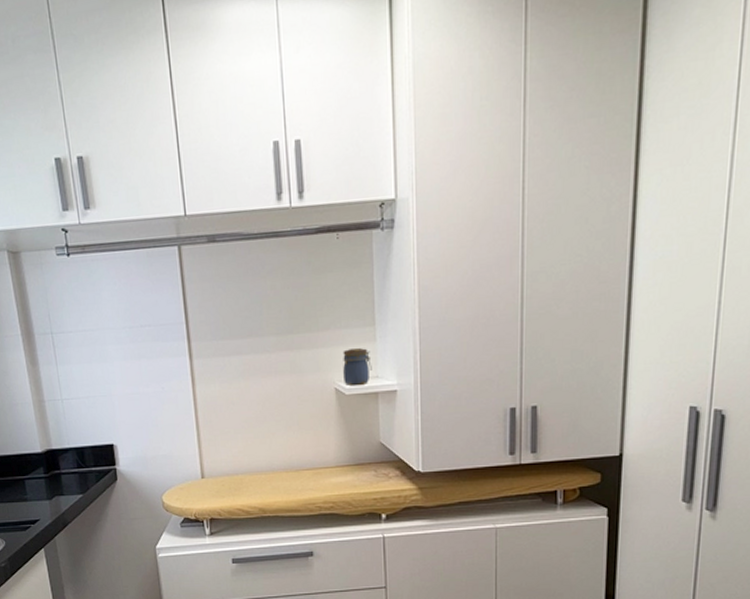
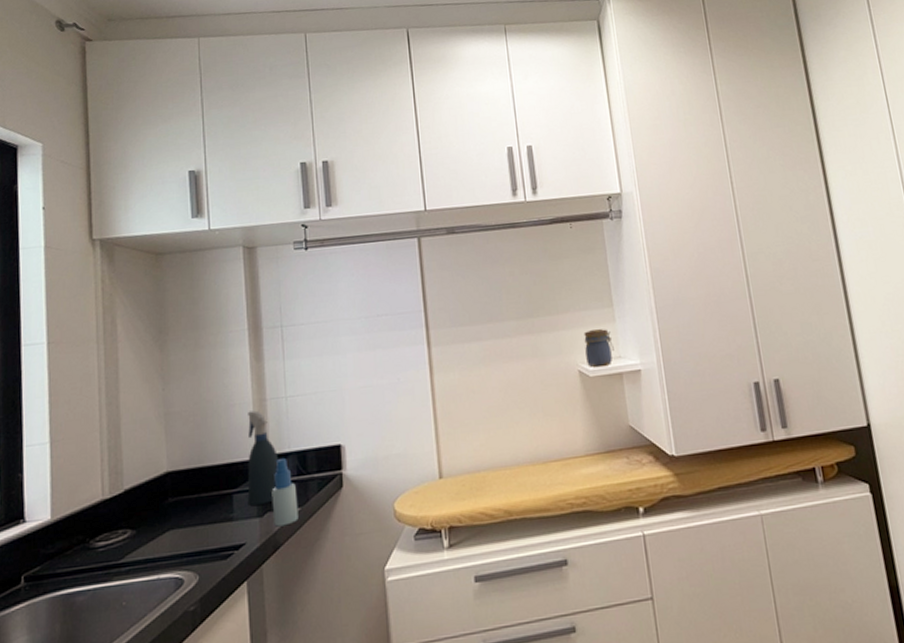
spray bottle: none [30,410,60,490] -> present [247,410,278,506]
spray bottle: none [56,452,82,508] -> present [271,457,298,527]

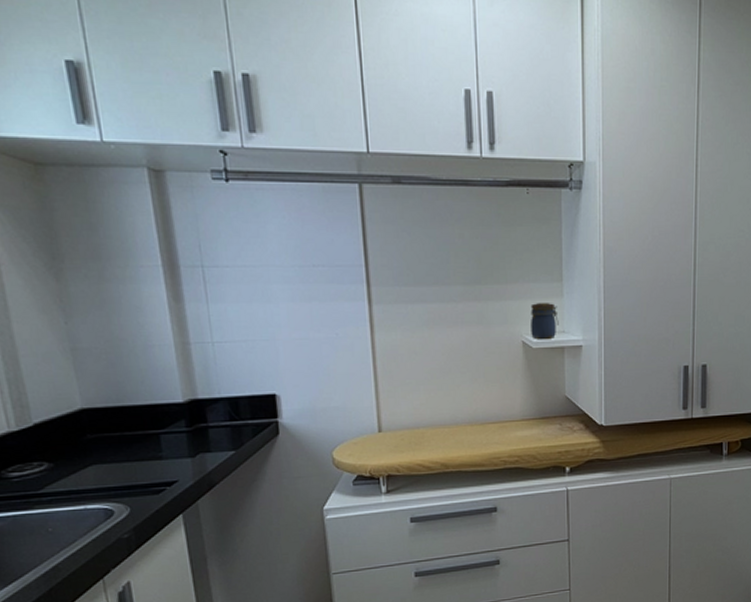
spray bottle: present [247,410,278,506] -> none [170,353,208,446]
spray bottle: present [271,457,298,527] -> none [202,402,233,467]

